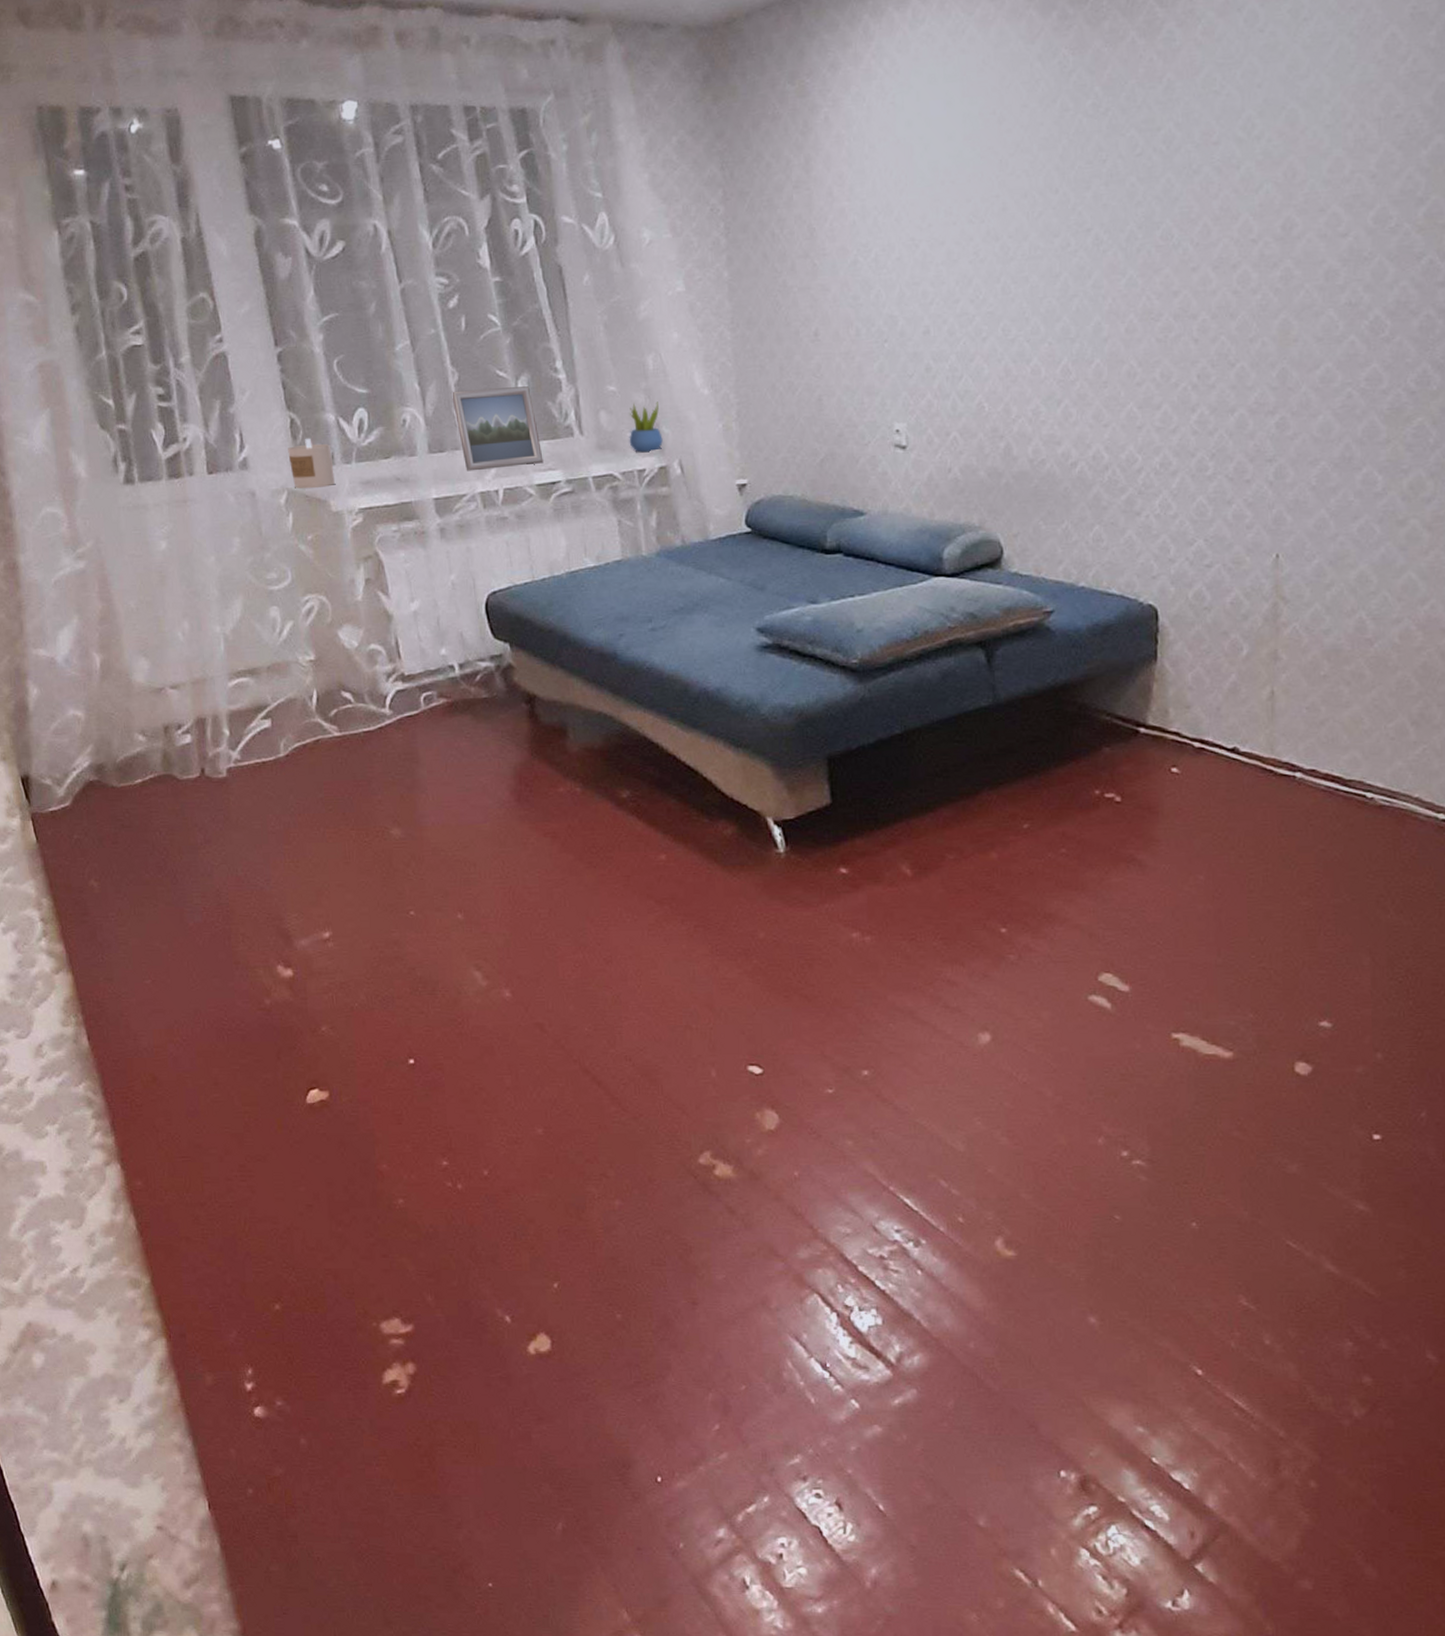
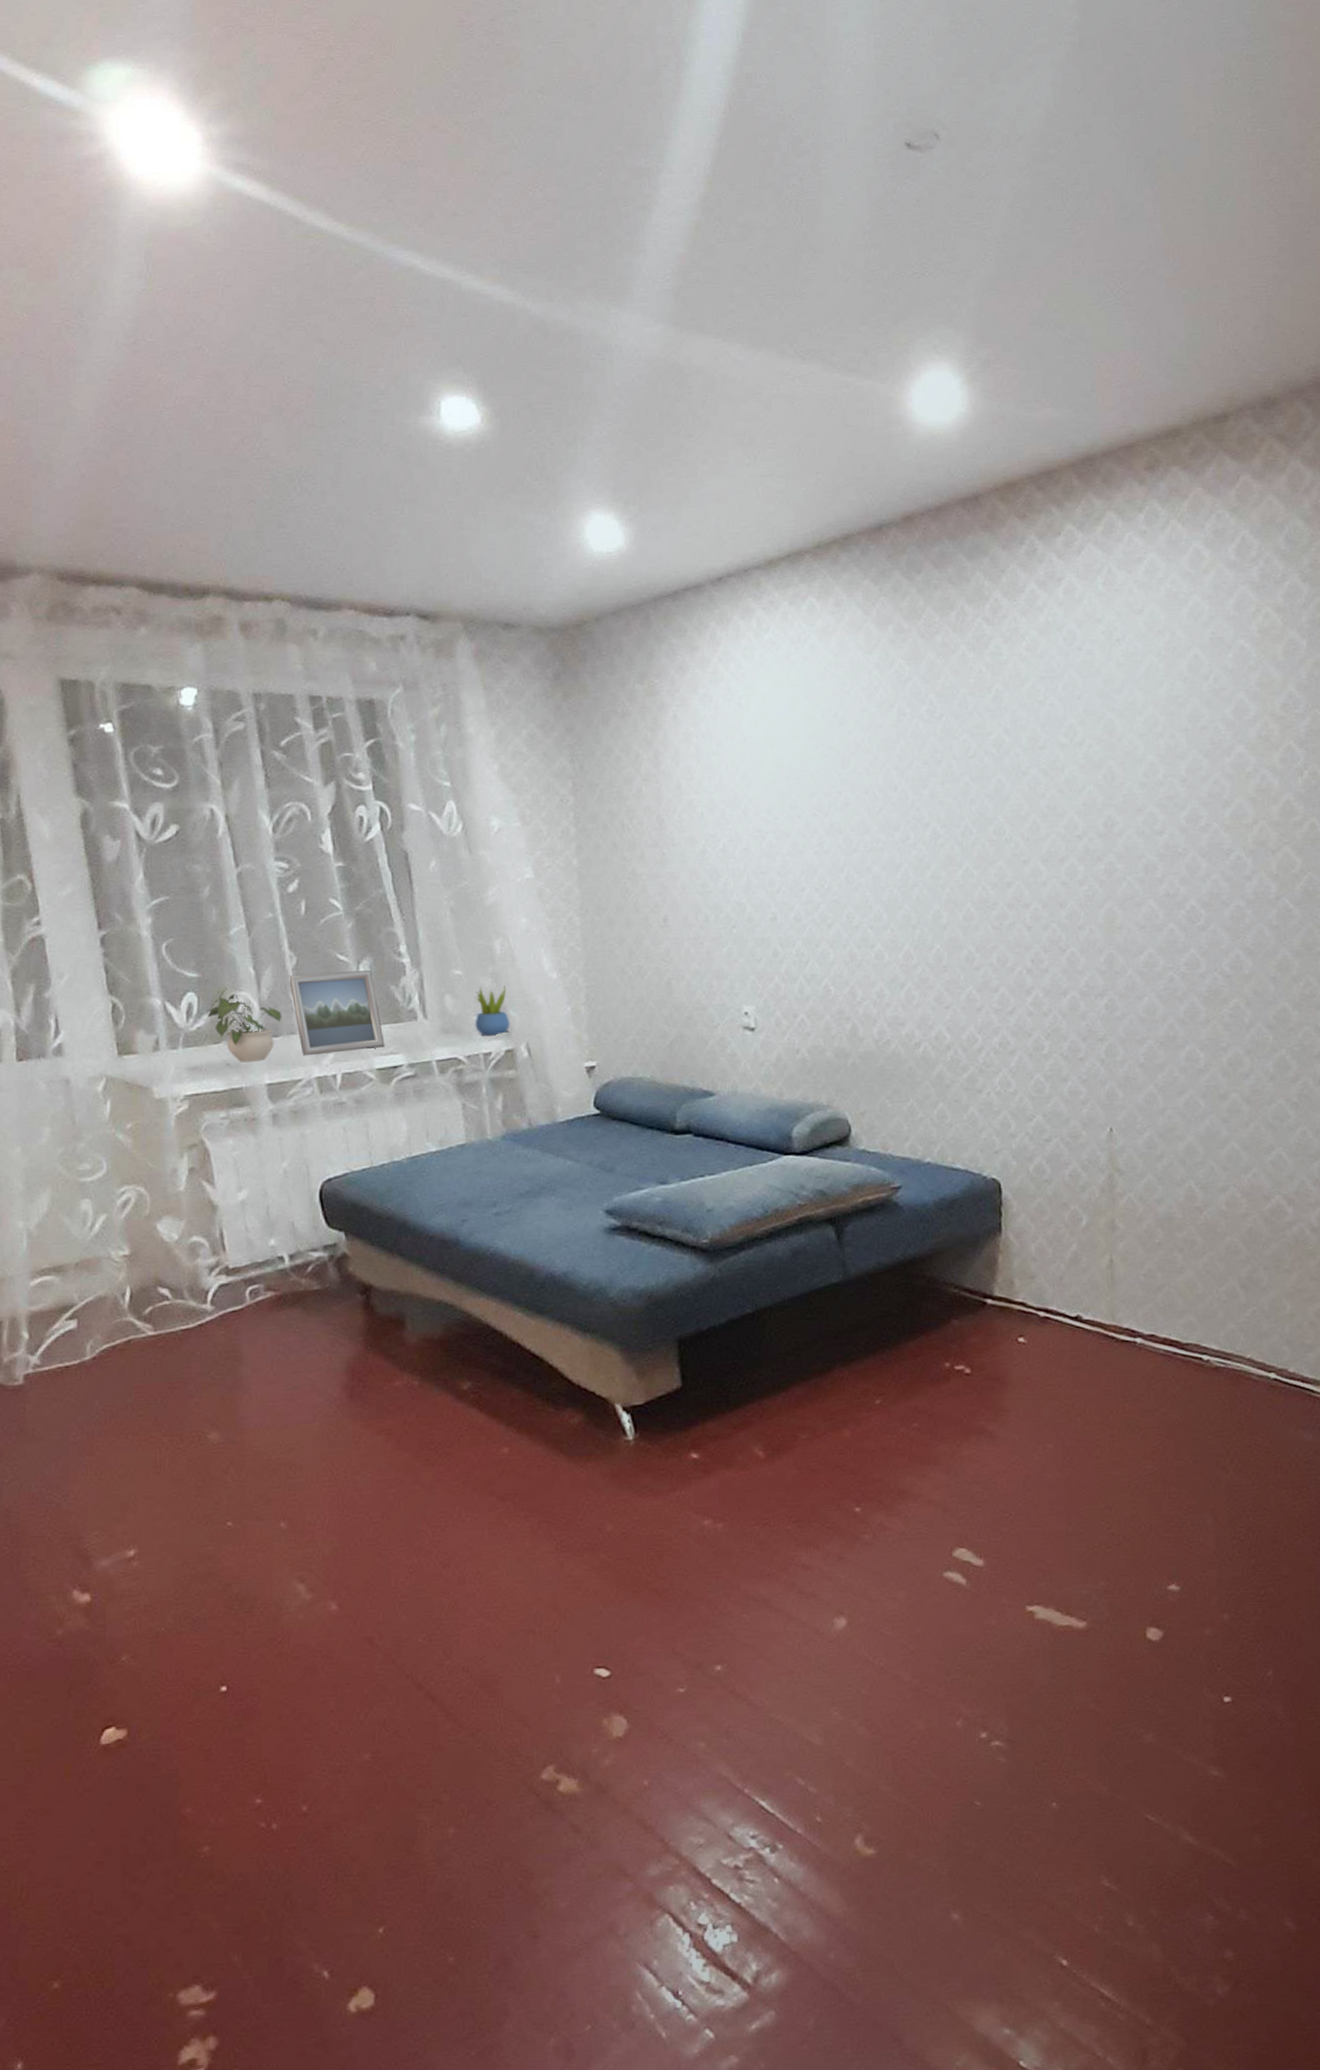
candle: present [288,438,335,490] -> none [108,1023,159,1076]
potted plant: none [376,403,447,477] -> present [207,988,282,1063]

